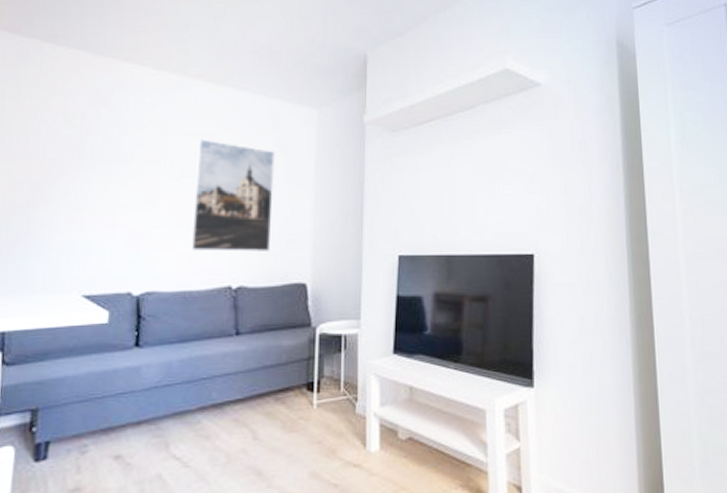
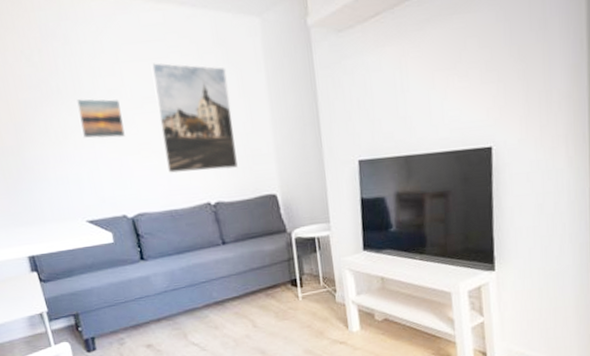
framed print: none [105,165,155,208] -> present [77,99,125,139]

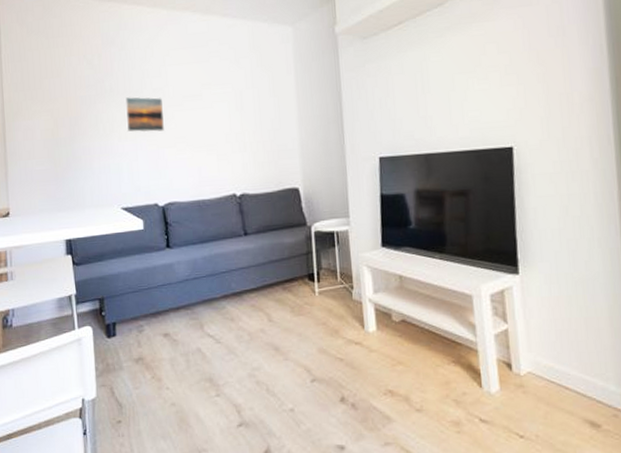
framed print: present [151,63,238,174] -> none [193,66,264,166]

